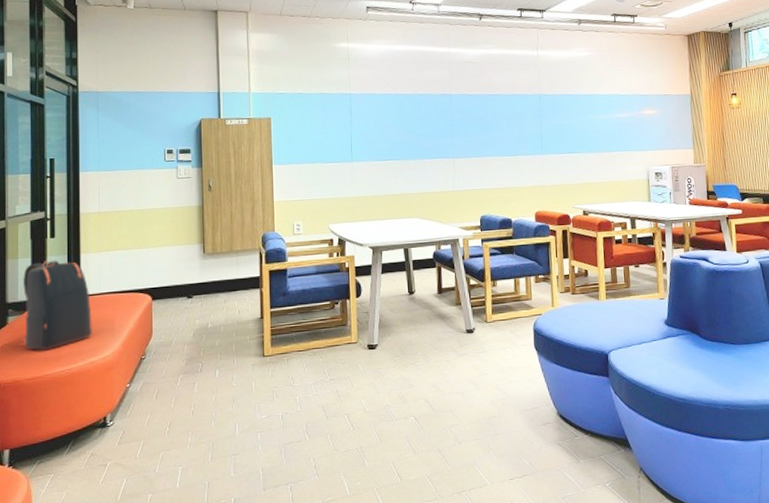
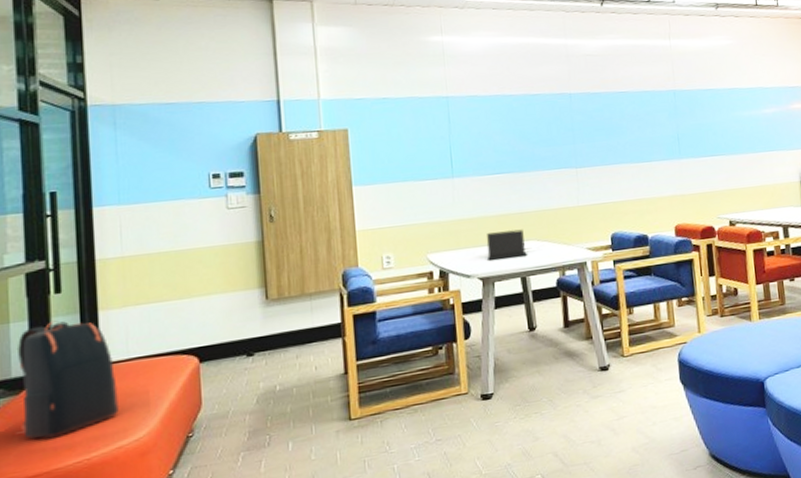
laptop: none [377,208,410,234] -> present [486,229,527,262]

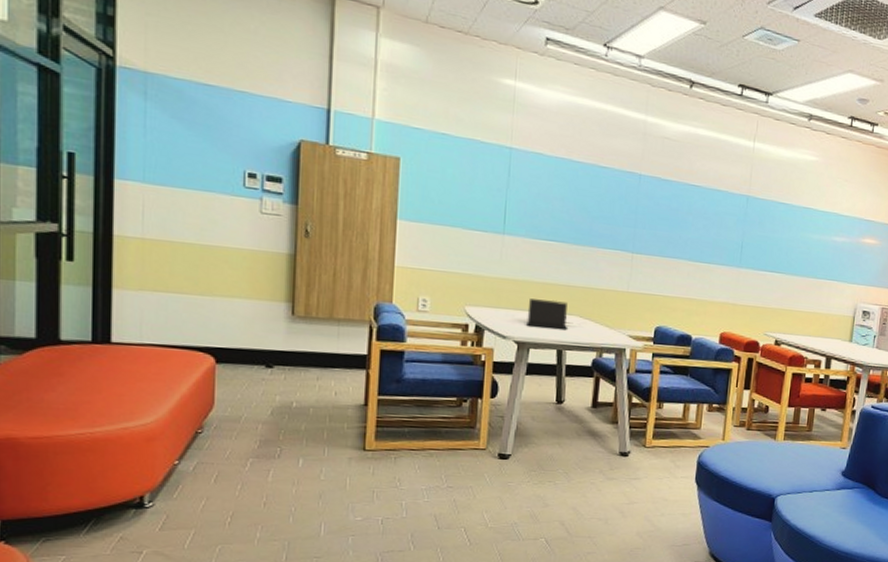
backpack: present [14,321,119,439] -> none [15,288,127,404]

